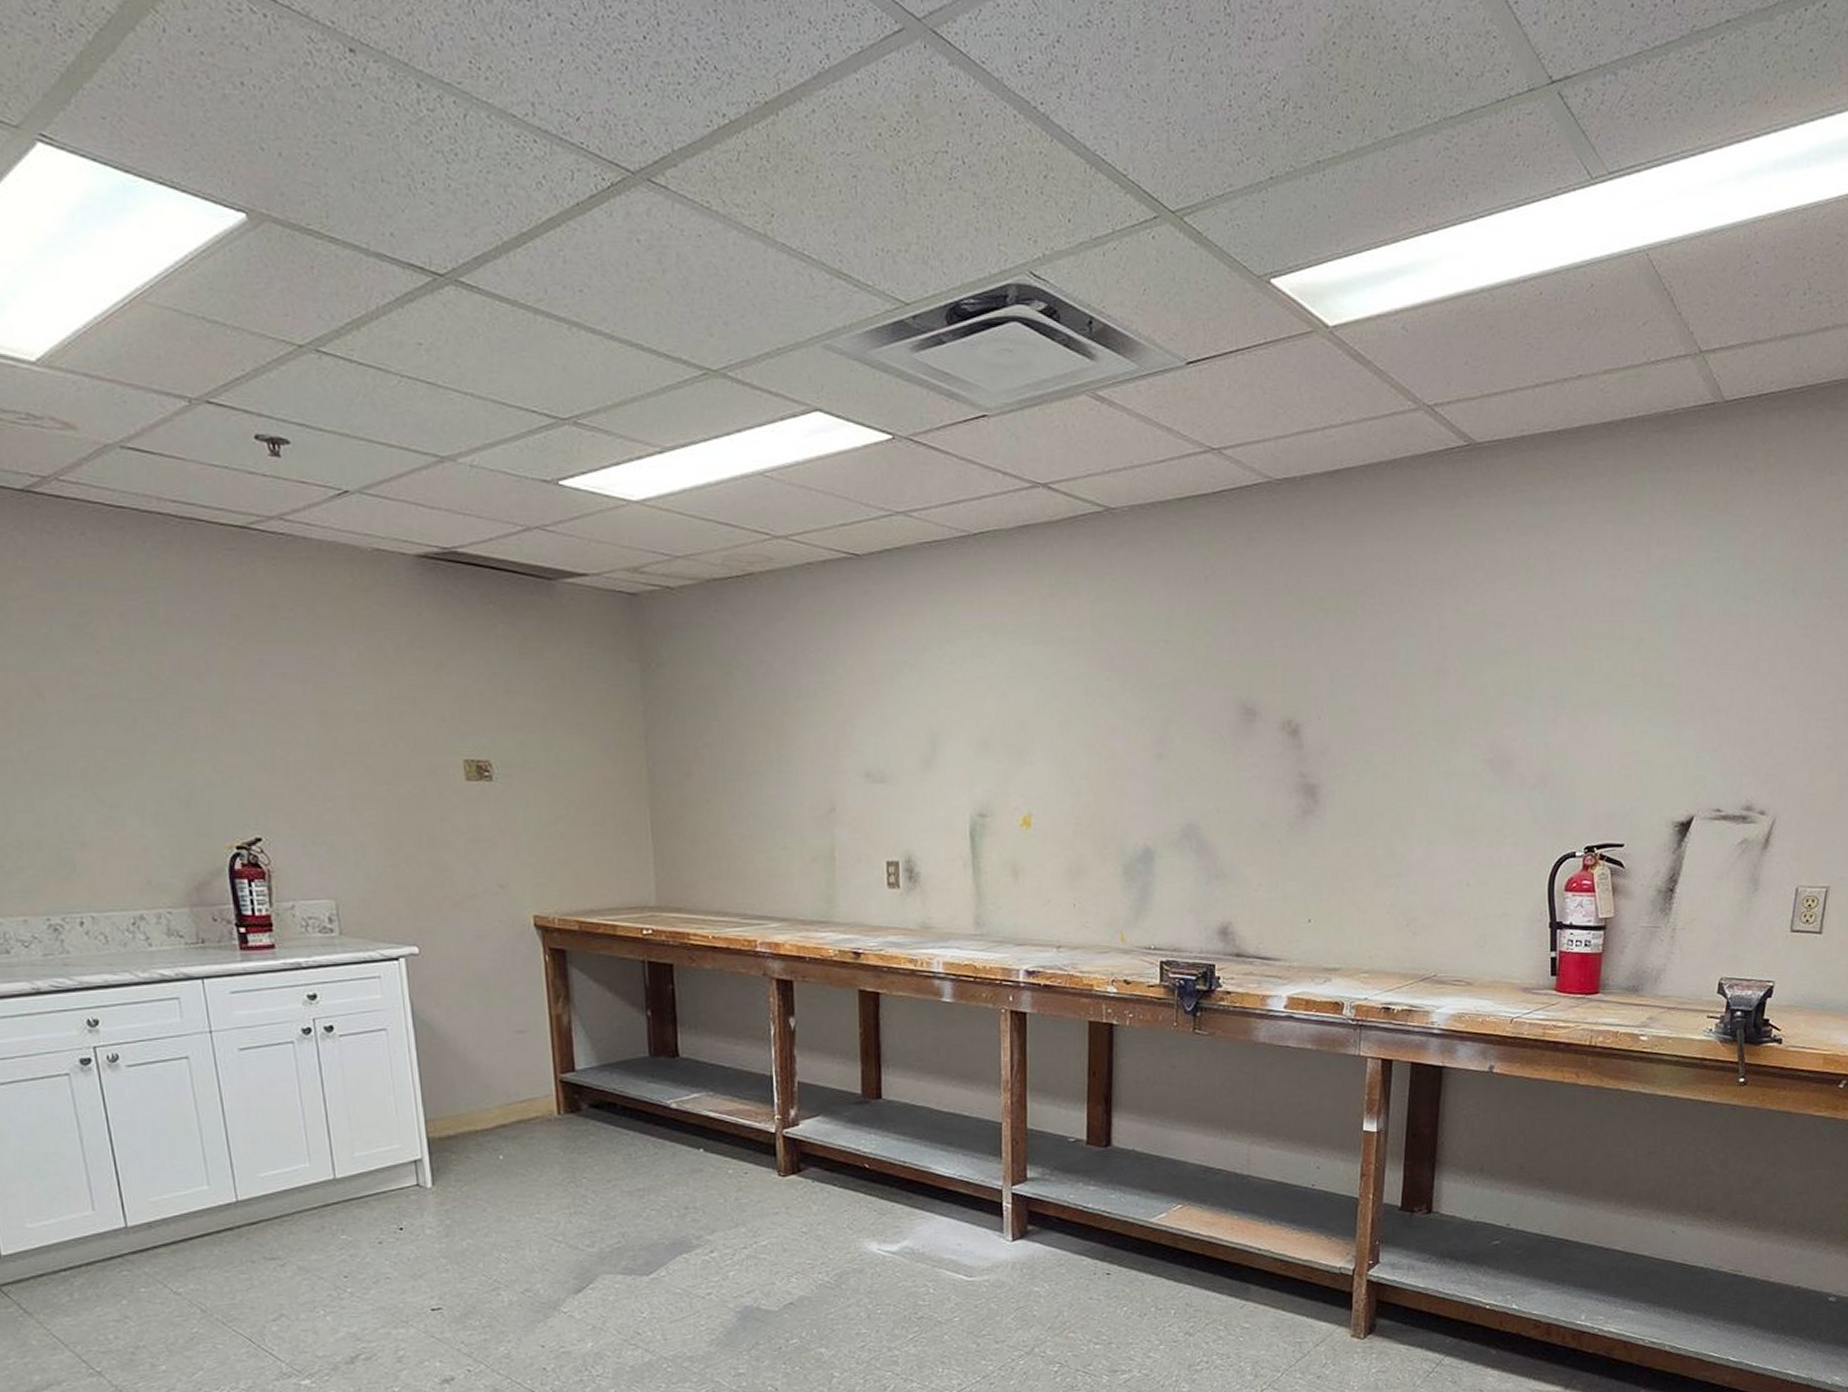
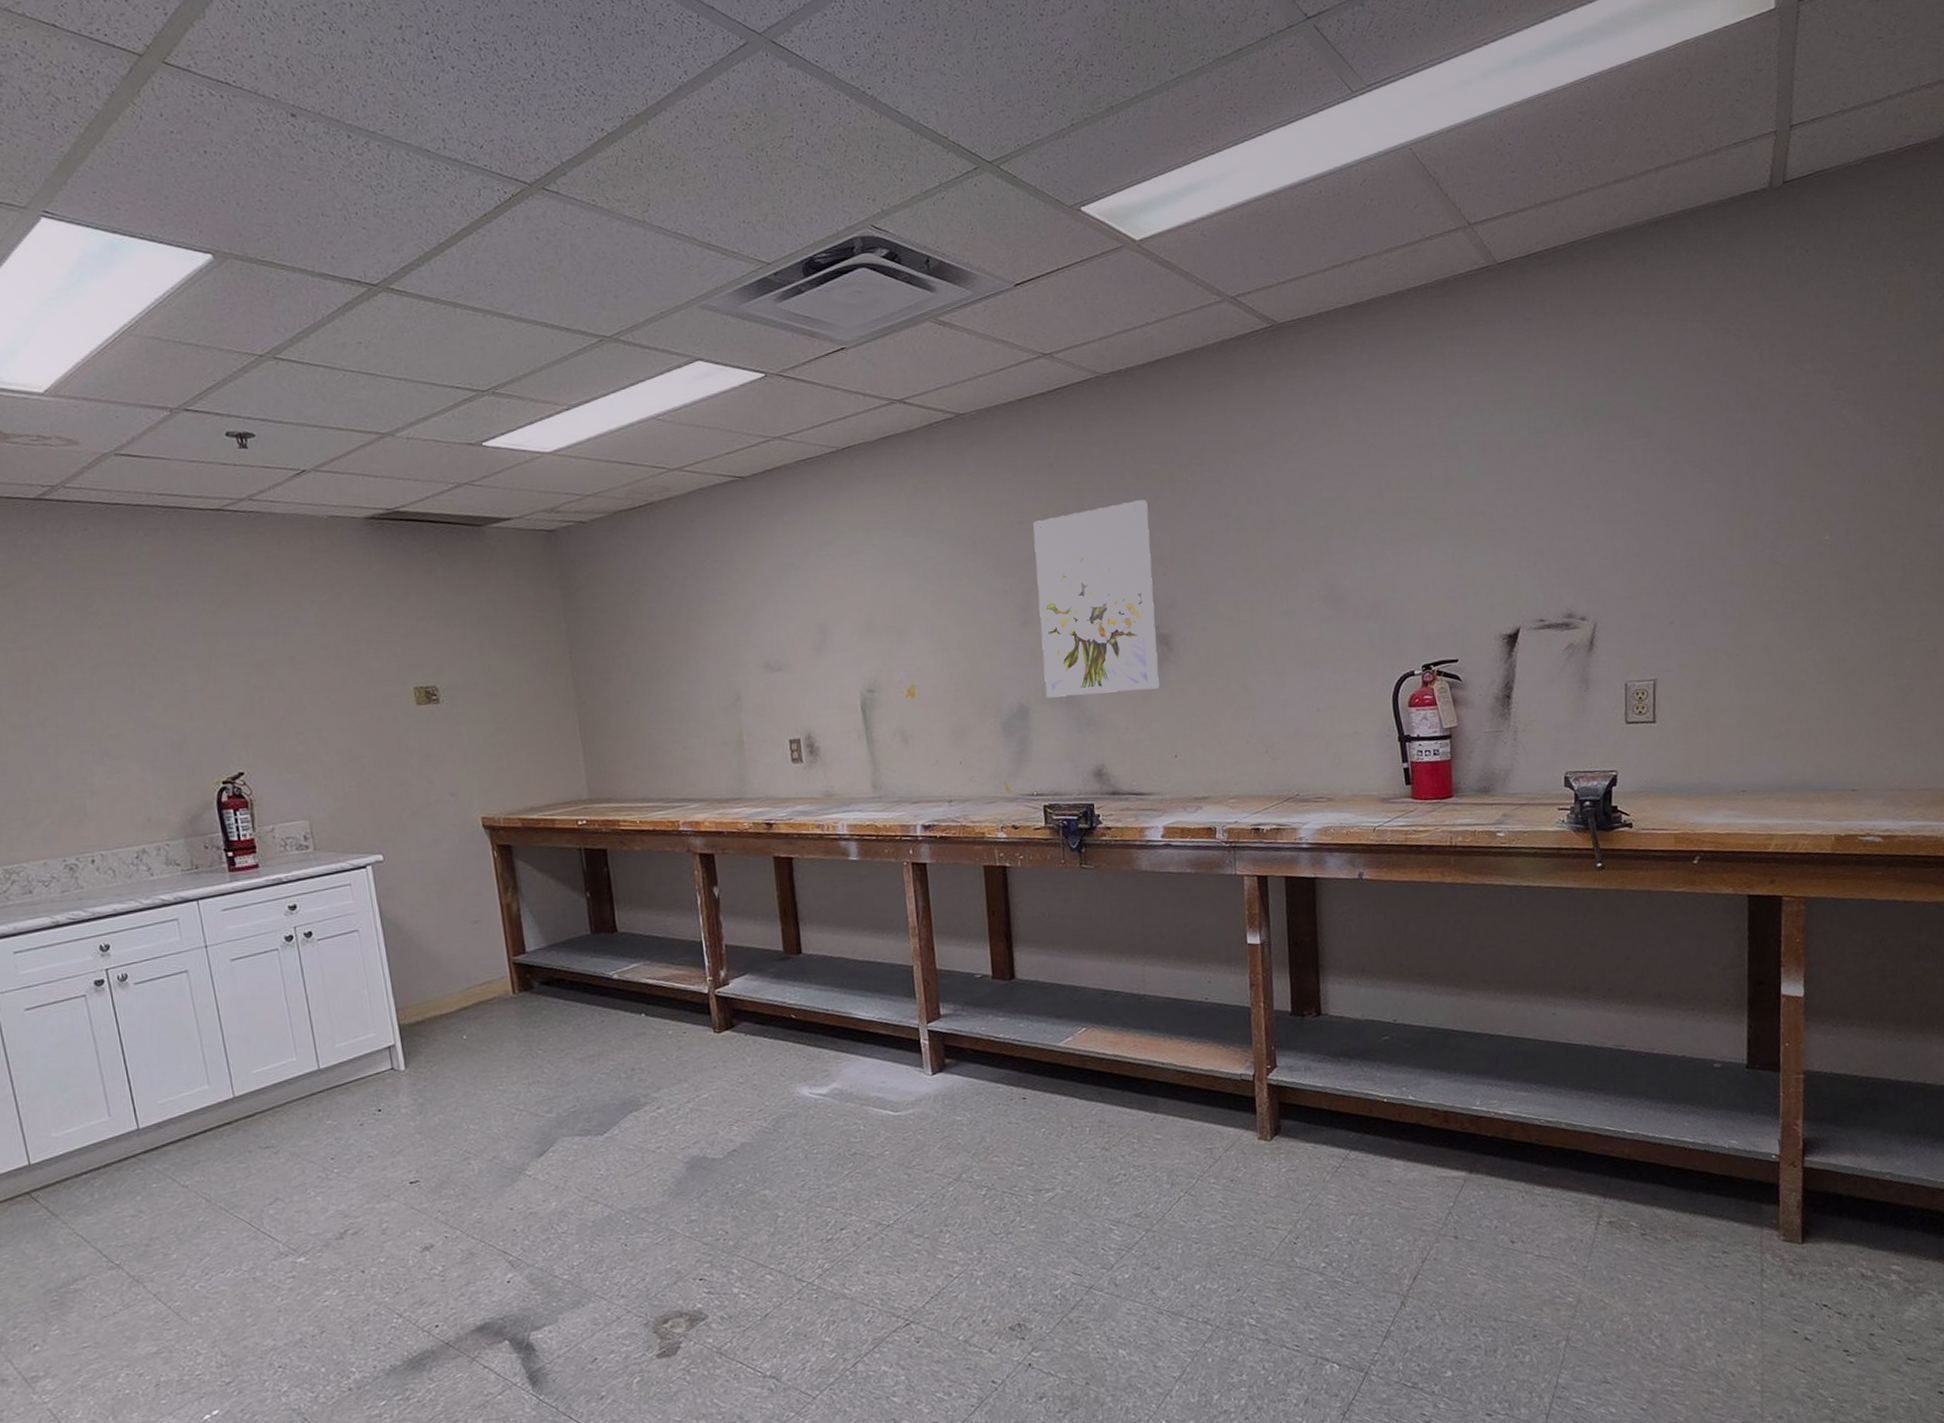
wall art: none [1175,630,1309,844] -> present [1033,500,1160,698]

